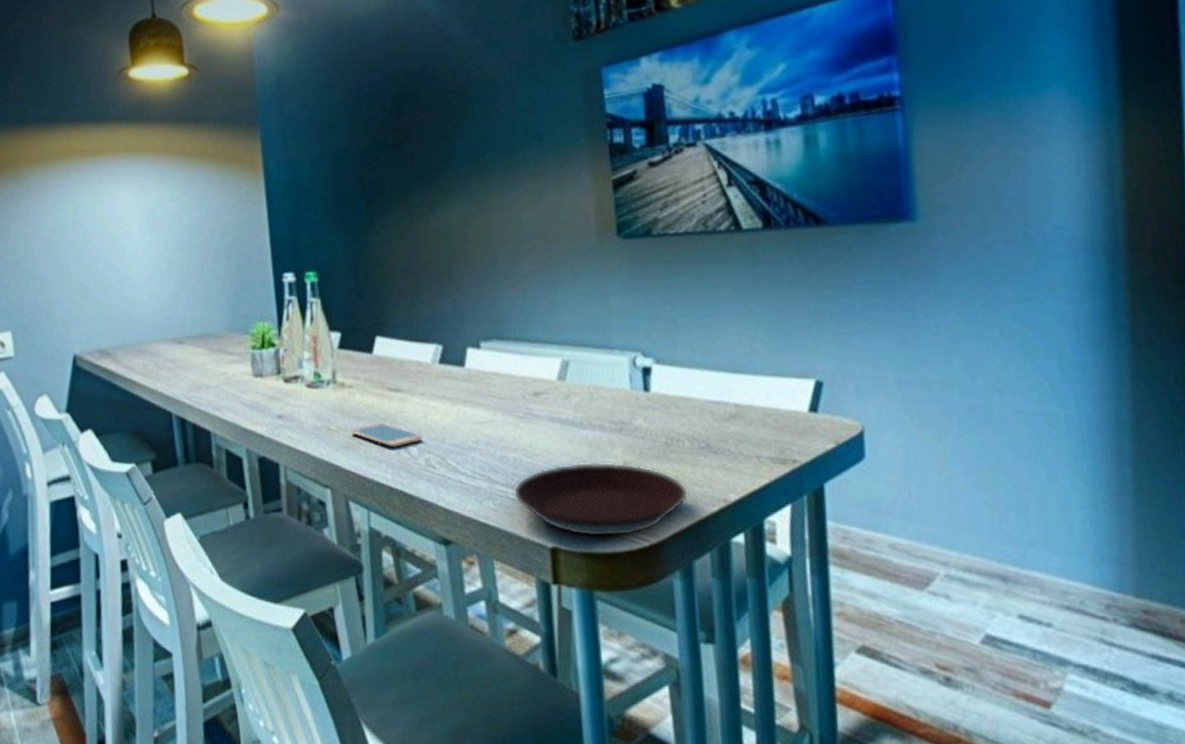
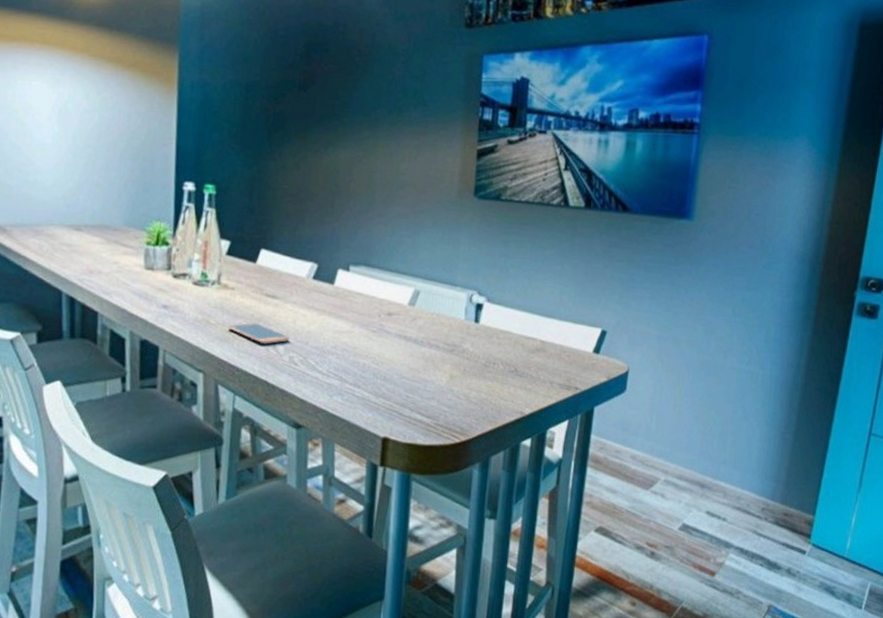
plate: present [513,462,688,538] -> none [358,372,495,434]

